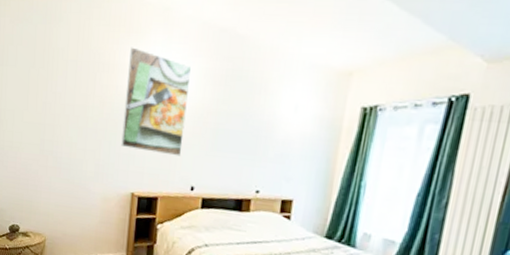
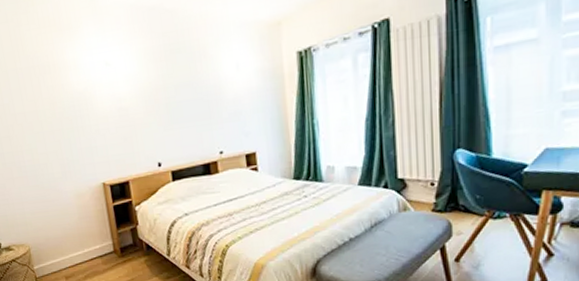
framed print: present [121,47,192,156] -> none [66,43,141,142]

